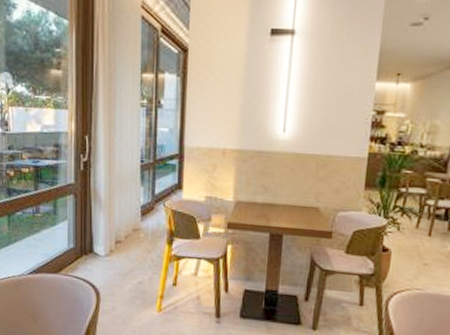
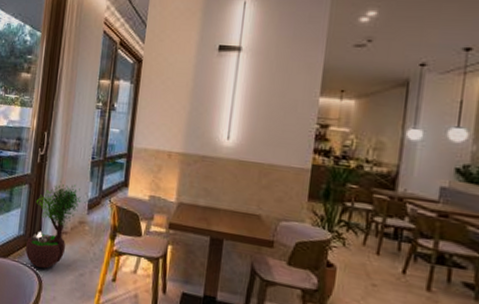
potted tree: none [78,189,134,280] -> present [25,181,82,269]

